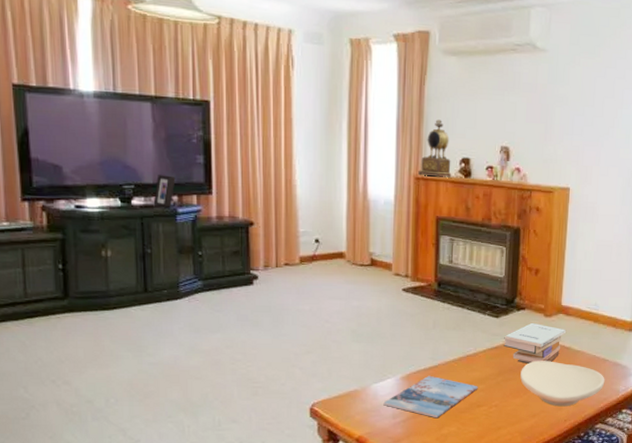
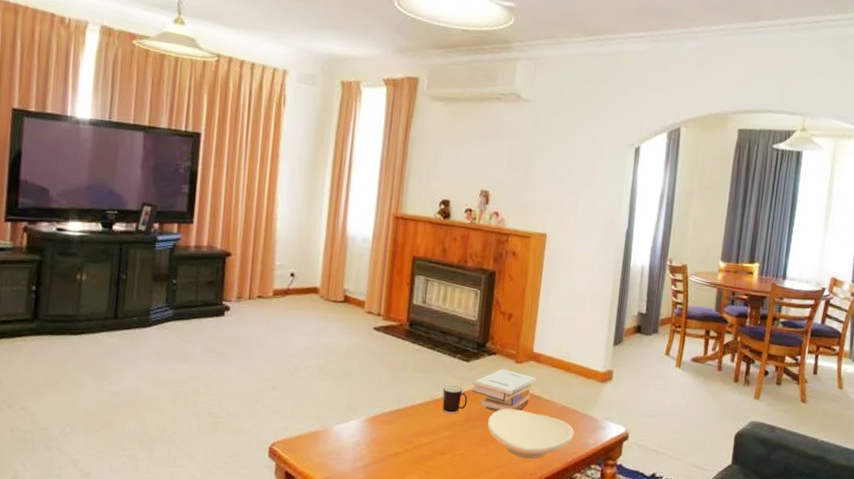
magazine: present [383,375,478,419] -> none [345,418,444,465]
clock: present [418,119,452,178] -> none [398,161,431,218]
mug: none [474,341,500,368] -> present [442,385,468,414]

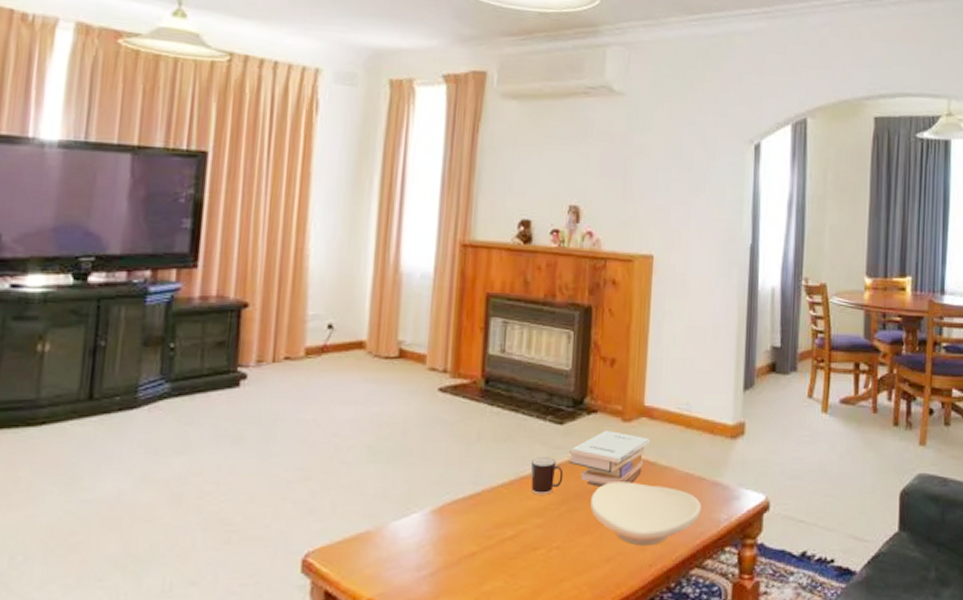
picture frame: present [134,202,159,236] -> none [117,244,152,287]

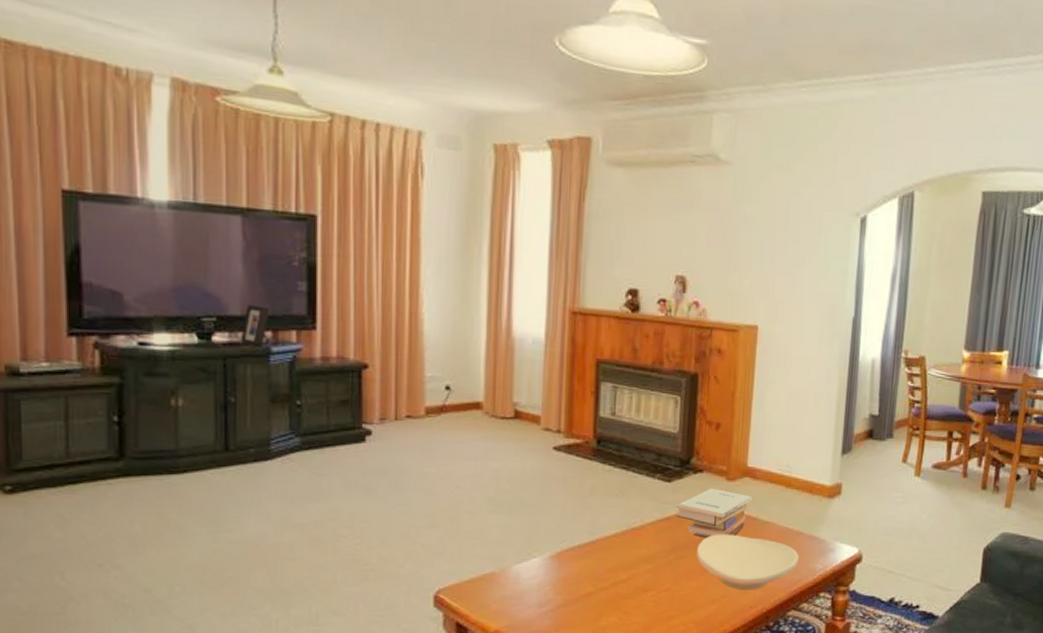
picture frame: none [117,244,152,287] -> present [240,305,270,347]
mug: present [530,457,564,495] -> none [641,511,672,544]

